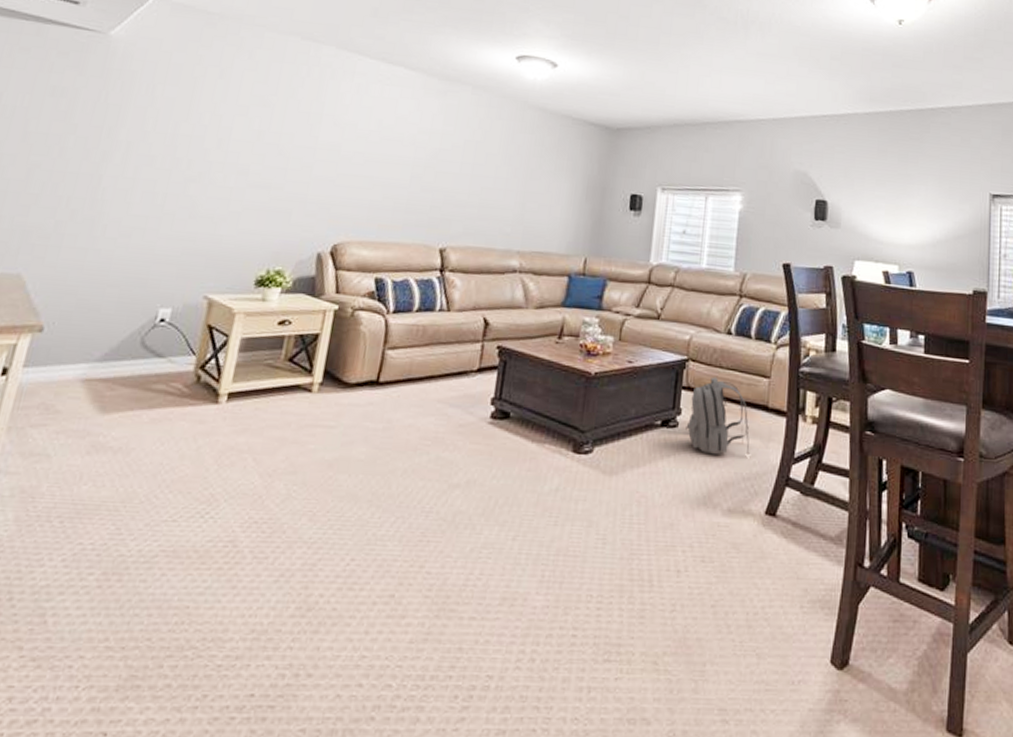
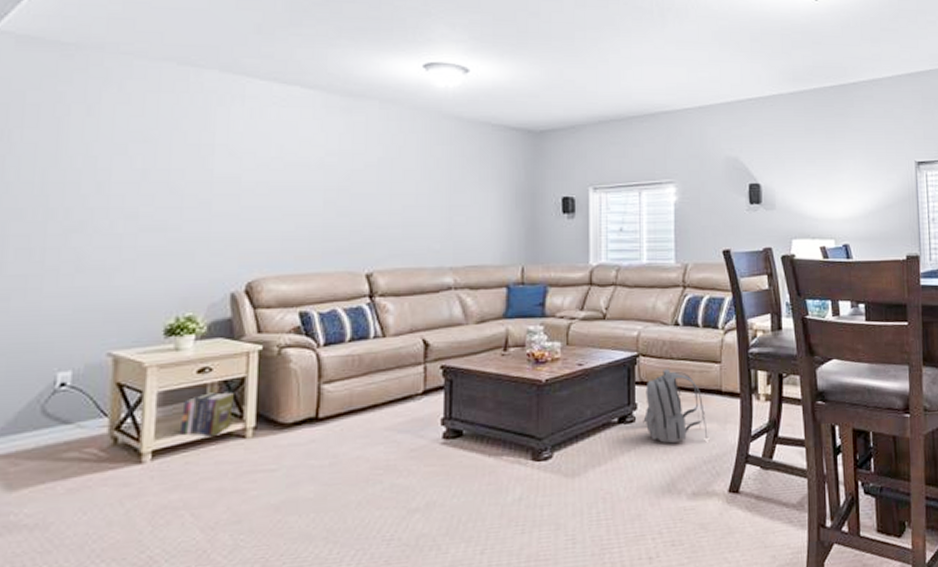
books: none [254,343,307,386] -> present [179,391,234,437]

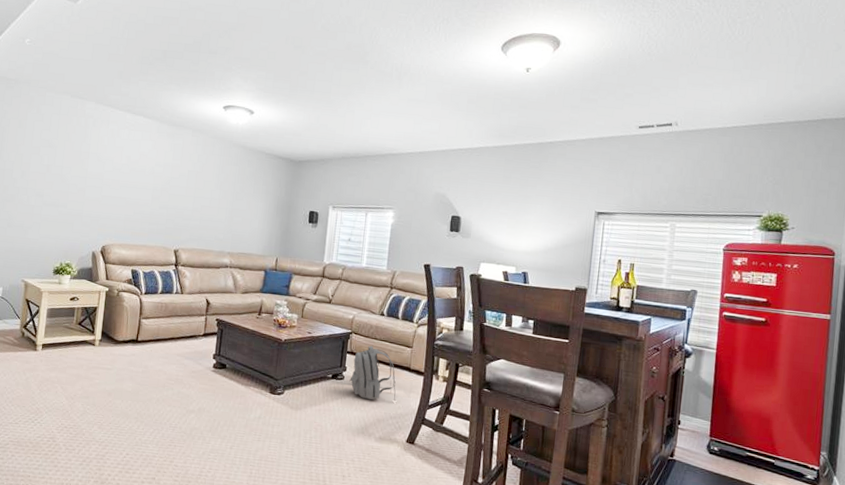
books: present [179,391,234,437] -> none [58,313,90,341]

